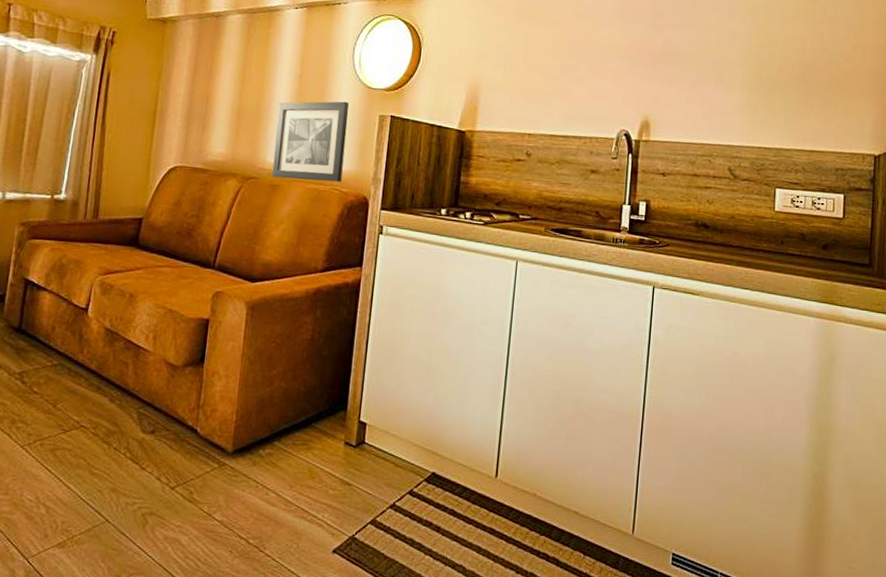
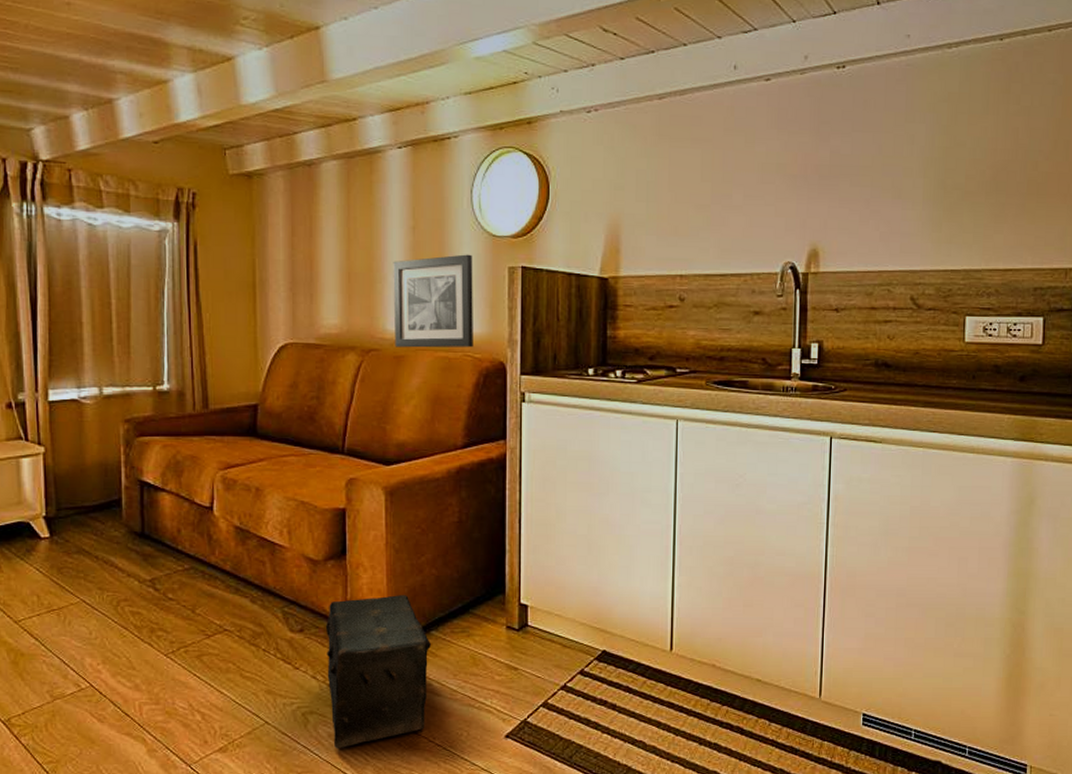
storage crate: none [168,404,272,553] -> present [325,595,431,749]

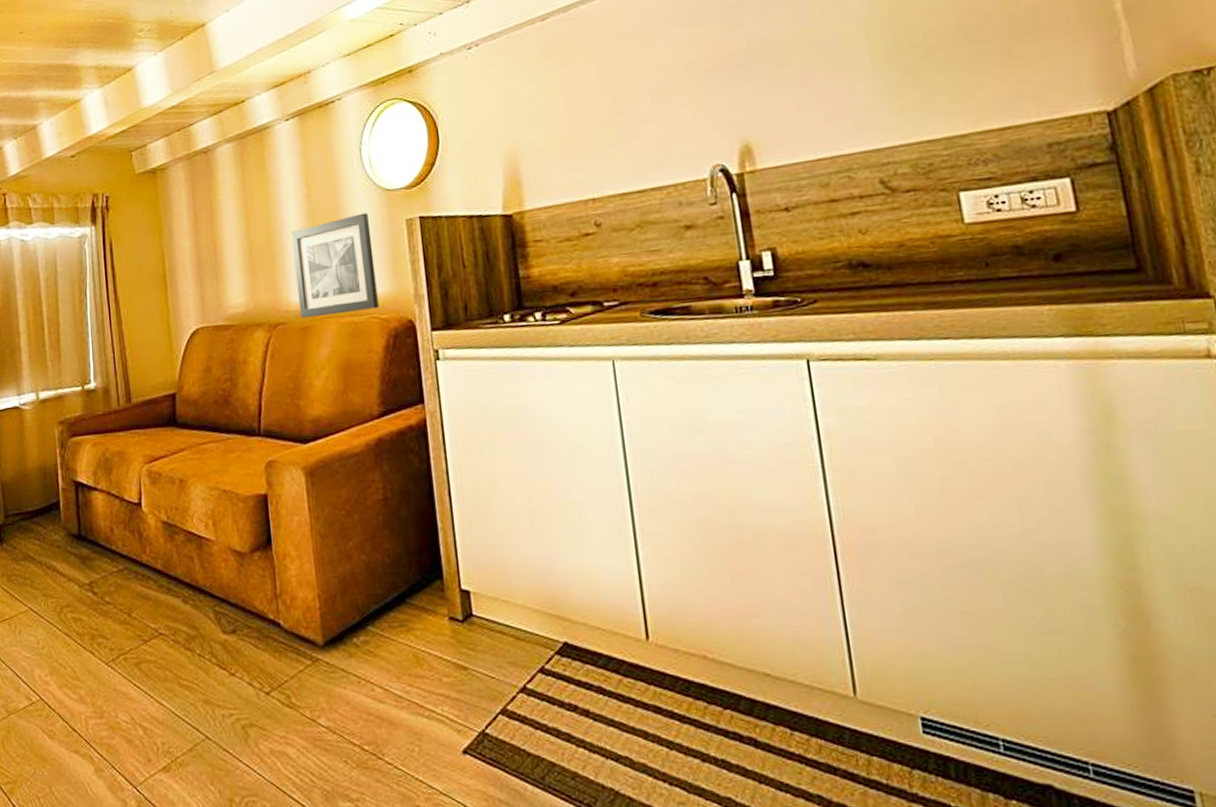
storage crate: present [325,595,431,749] -> none [257,586,372,769]

